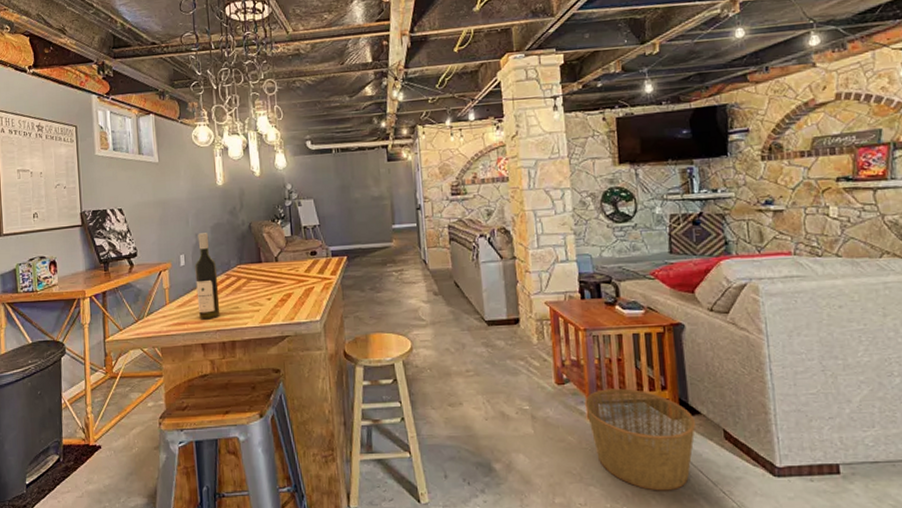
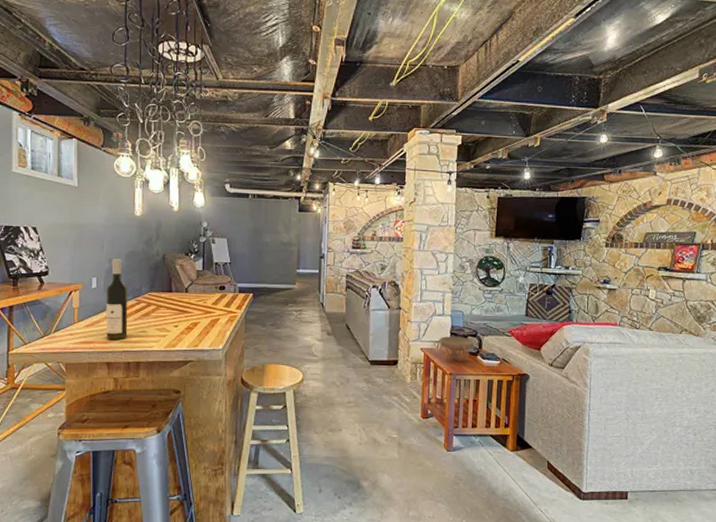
decorative bowl: none [560,284,616,316] -> present [434,336,479,363]
basket: present [585,388,696,491] -> none [443,424,527,509]

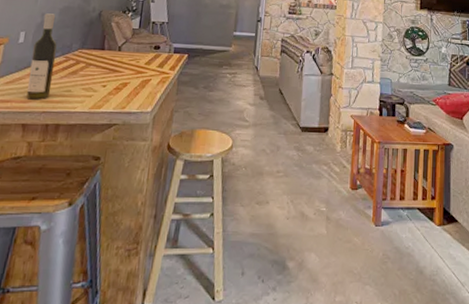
decorative bowl: present [434,336,479,363] -> none [363,103,406,131]

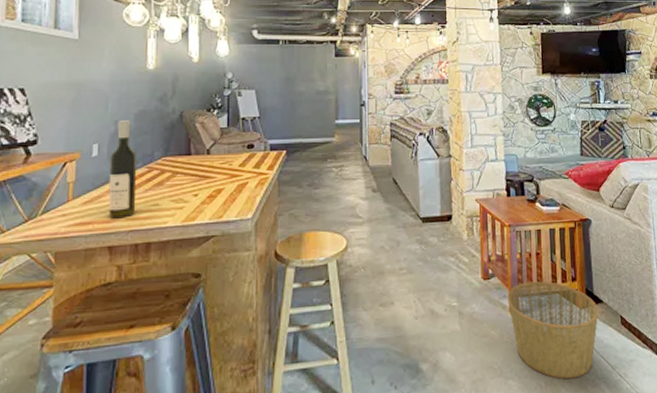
basket: none [371,196,453,291] -> present [507,281,599,380]

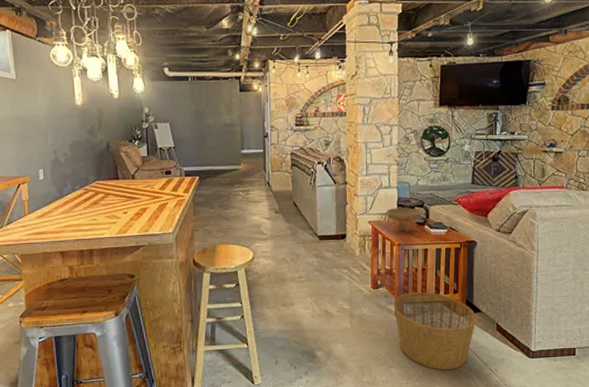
bottle: present [108,120,137,219] -> none [53,150,79,230]
decorative bowl: none [489,183,536,212] -> present [381,207,426,233]

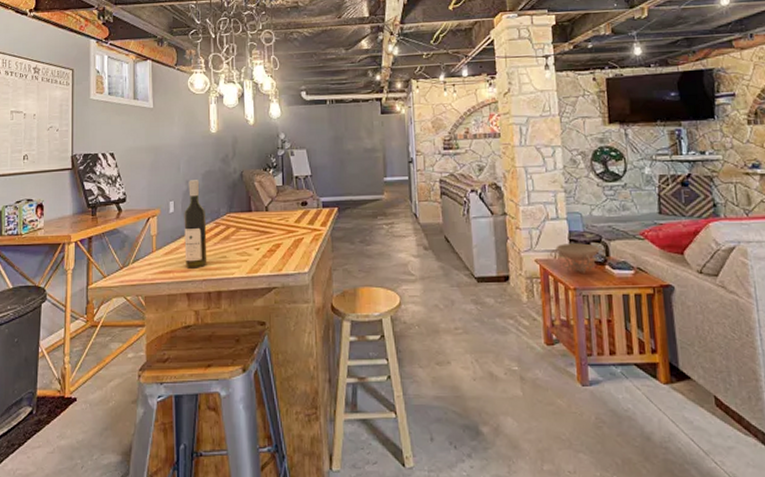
bottle: none [53,150,79,230] -> present [184,180,207,269]
basket: present [393,292,476,371] -> none [574,351,686,460]

